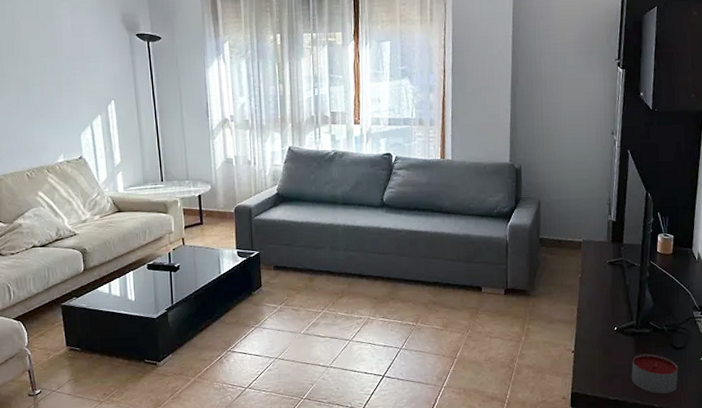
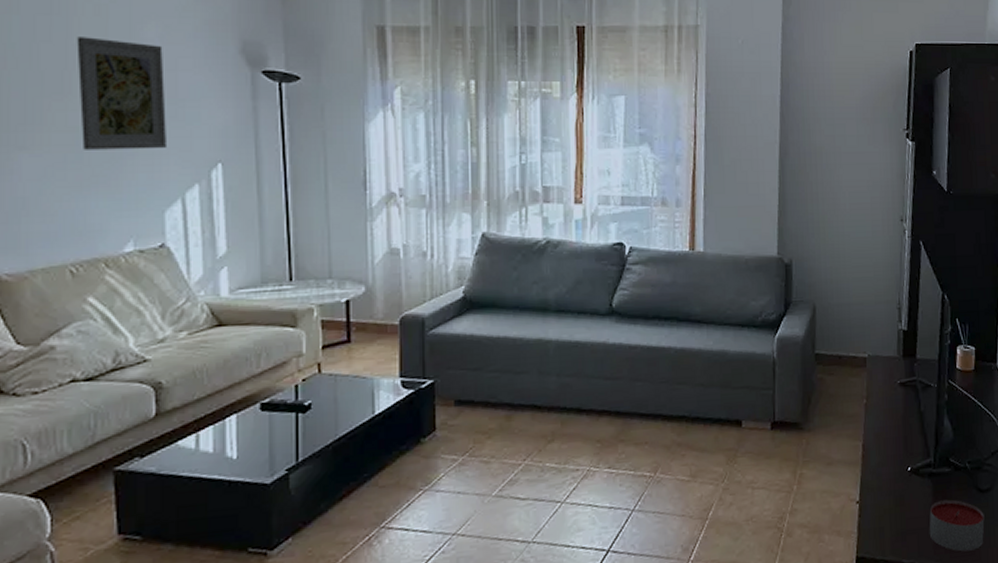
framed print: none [20,16,79,94] -> present [76,37,166,150]

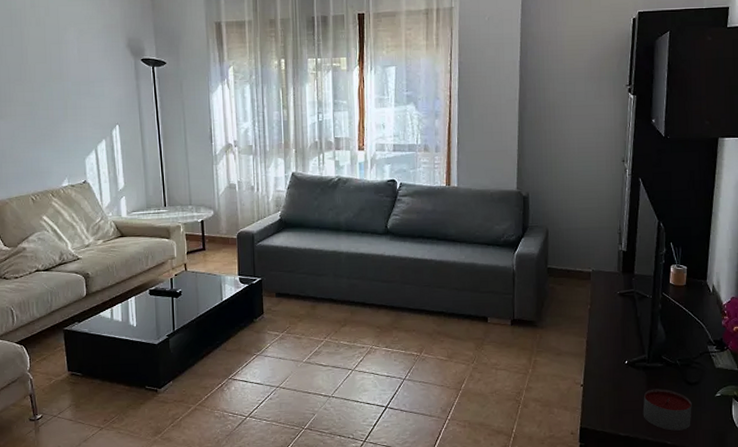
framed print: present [76,37,166,150] -> none [27,41,84,118]

